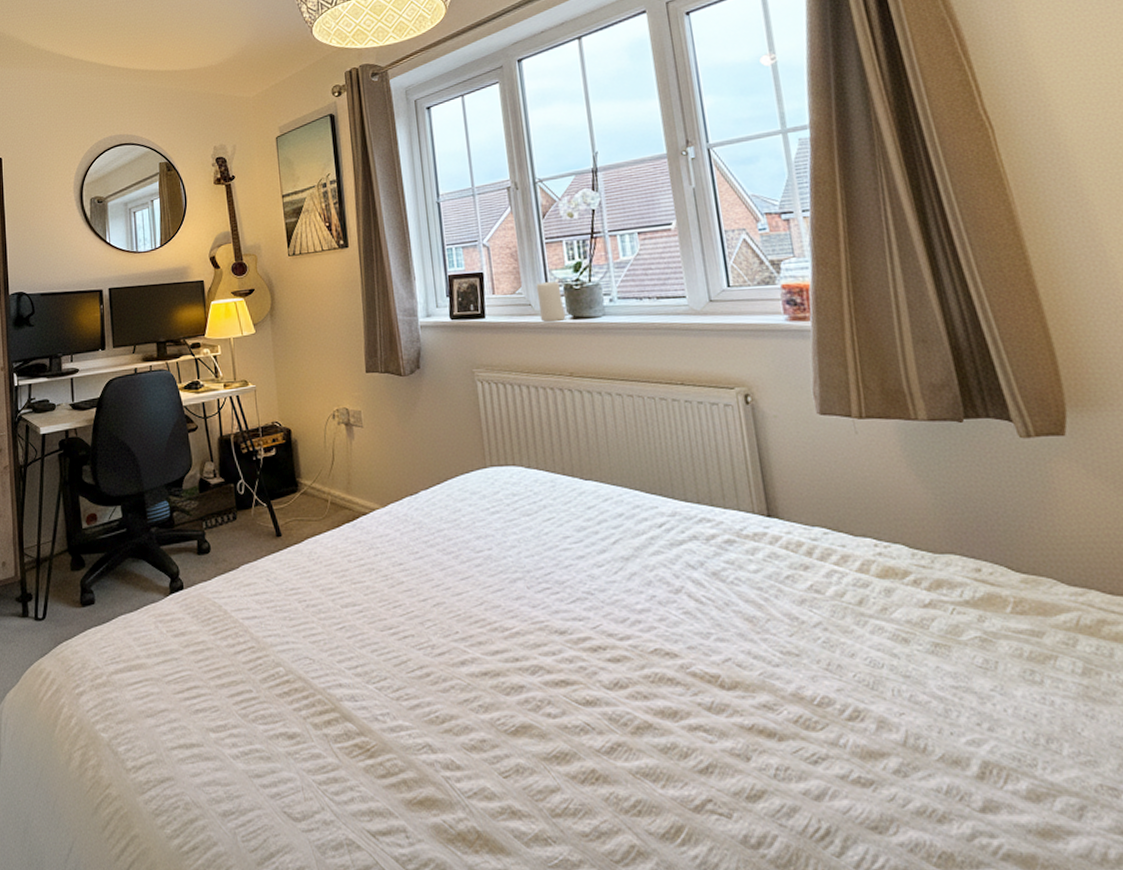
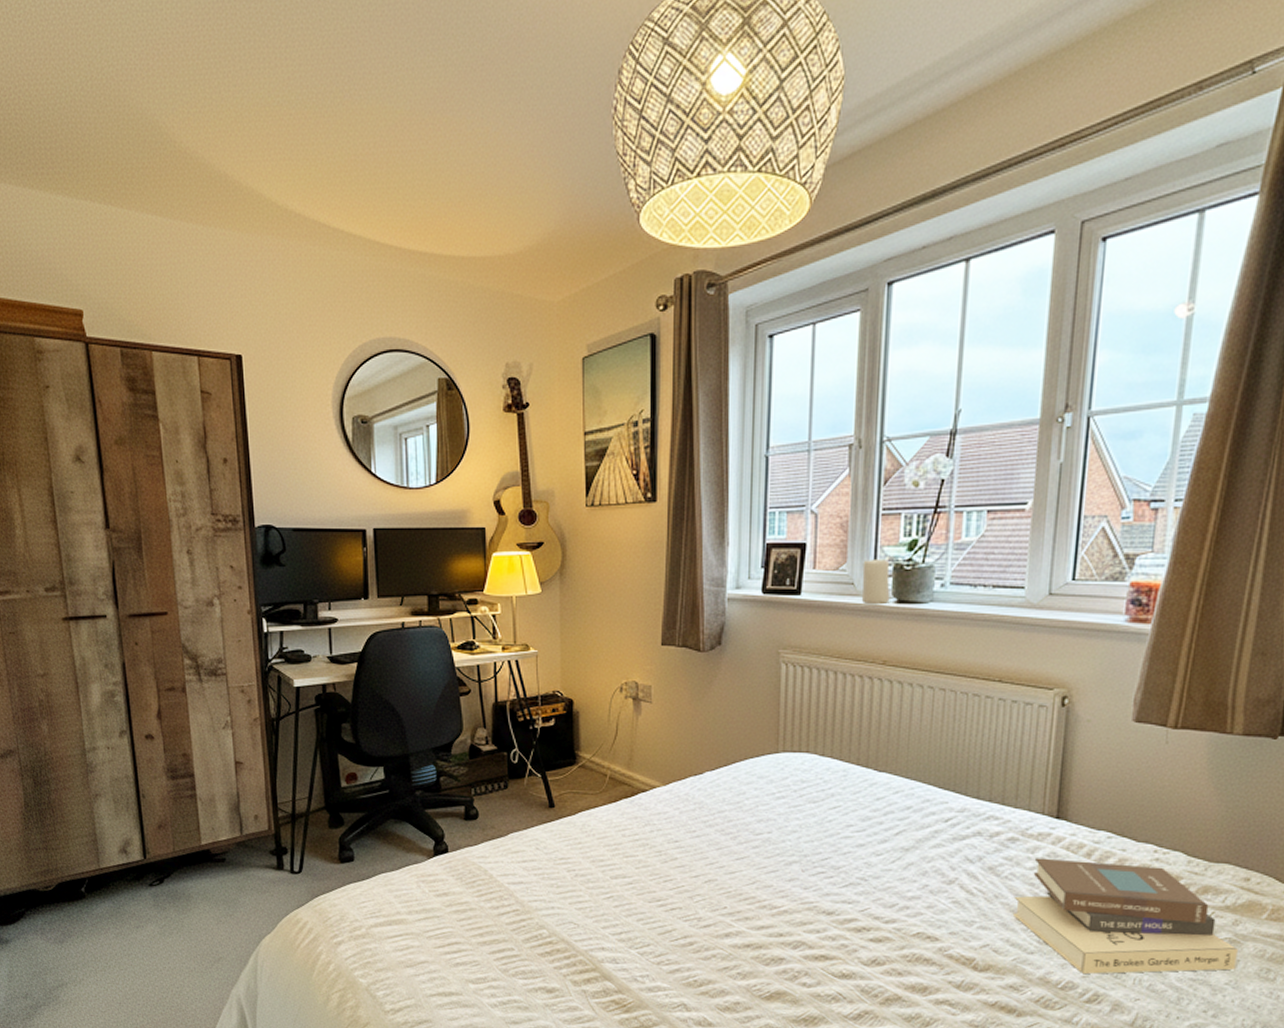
books: none [744,559,997,688] -> present [1012,858,1238,975]

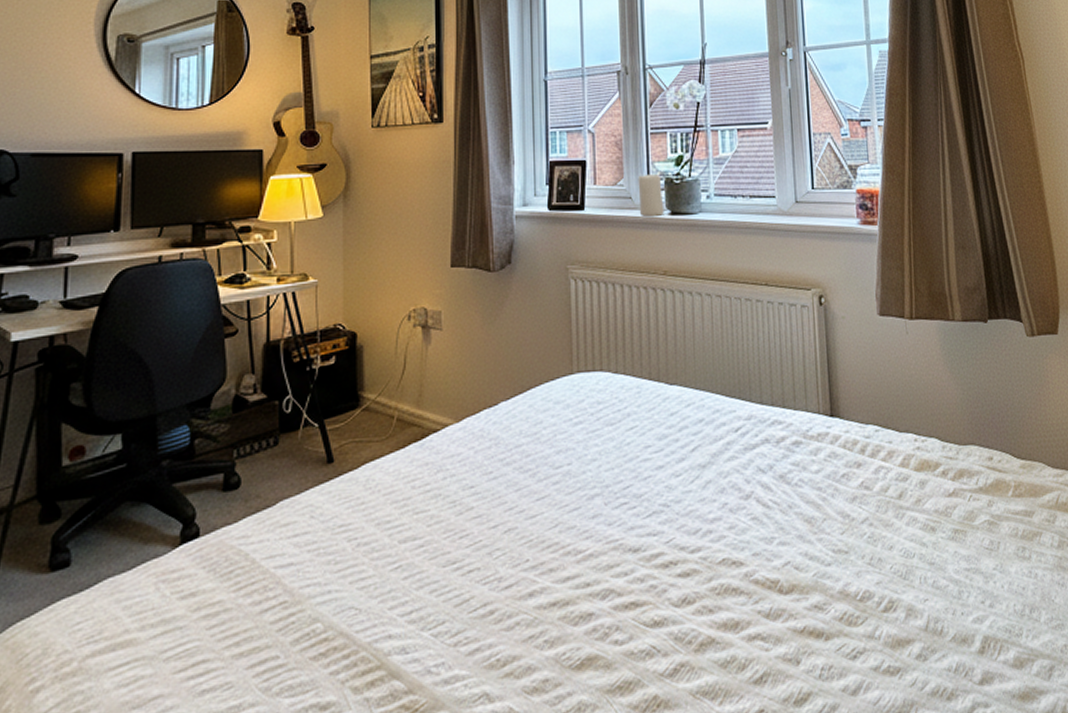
books: present [1012,858,1238,975] -> none [805,455,998,581]

